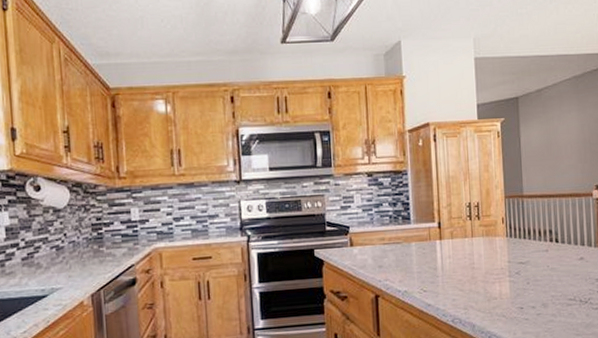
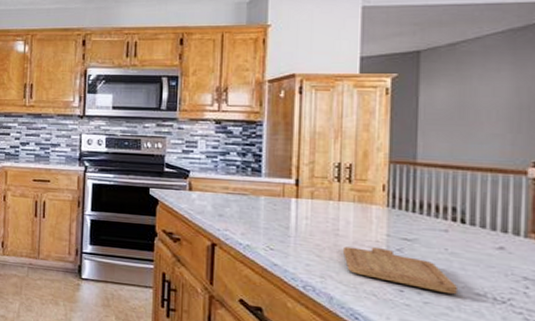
chopping board: none [479,274,557,304] -> present [343,246,457,295]

